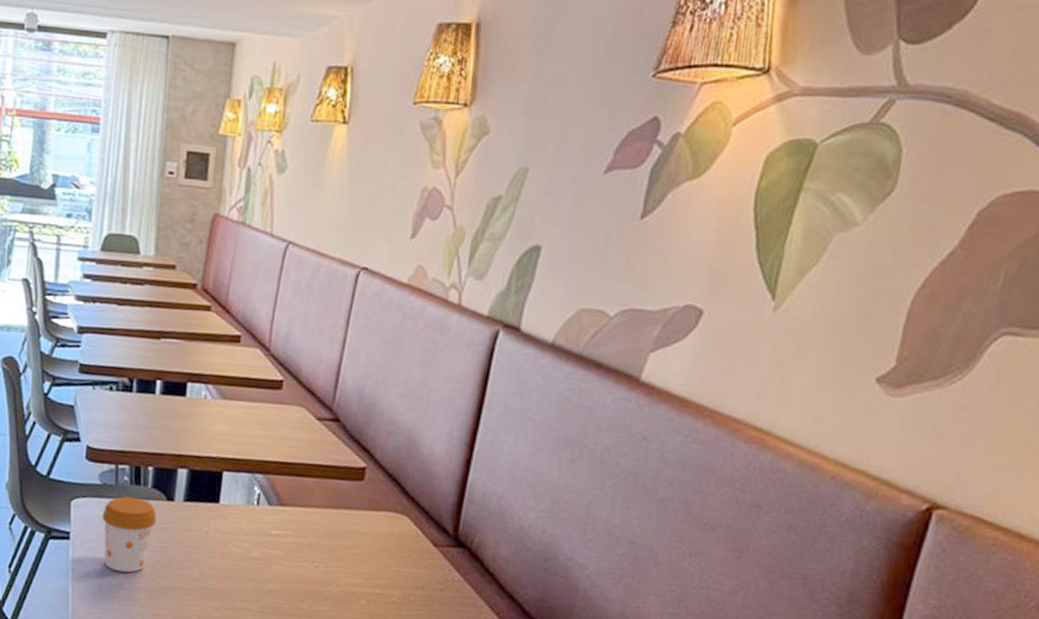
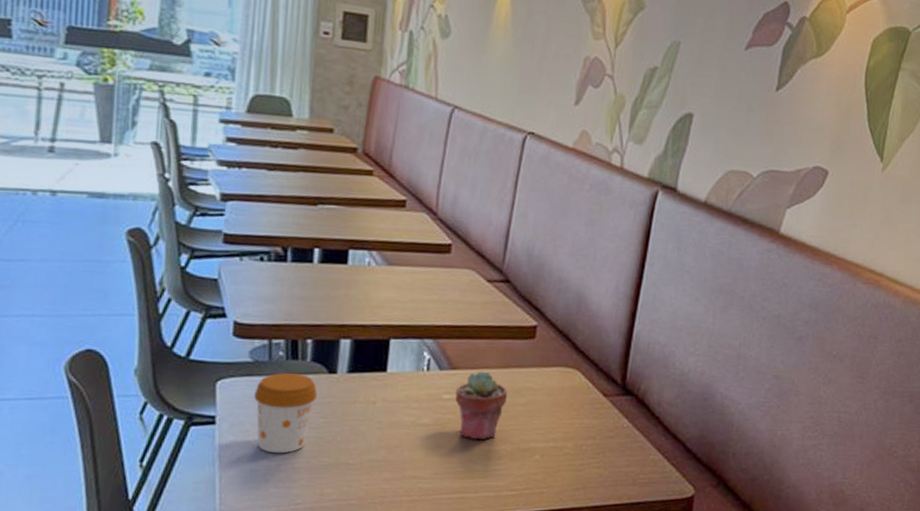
potted succulent: none [283,509,335,579] -> present [455,371,508,440]

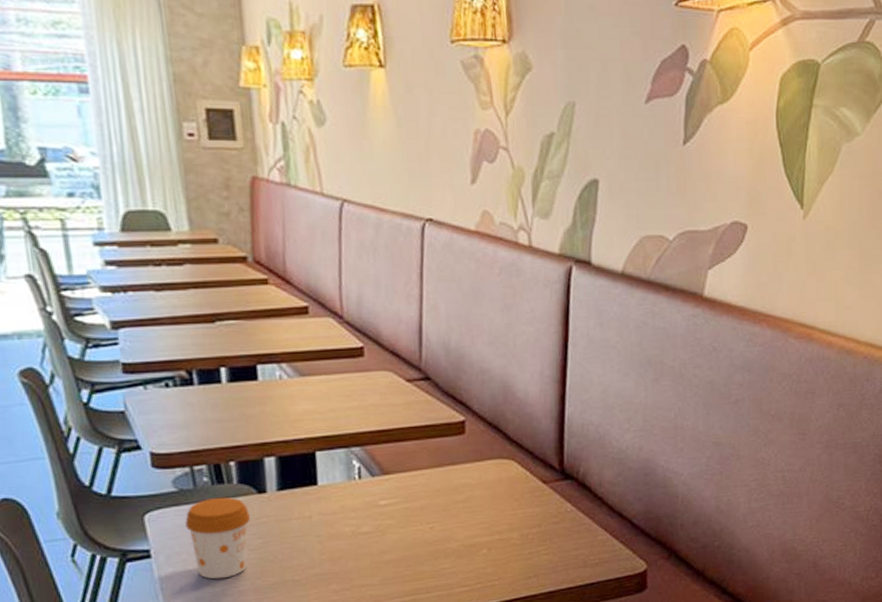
potted succulent: present [455,371,508,440] -> none [392,473,446,542]

